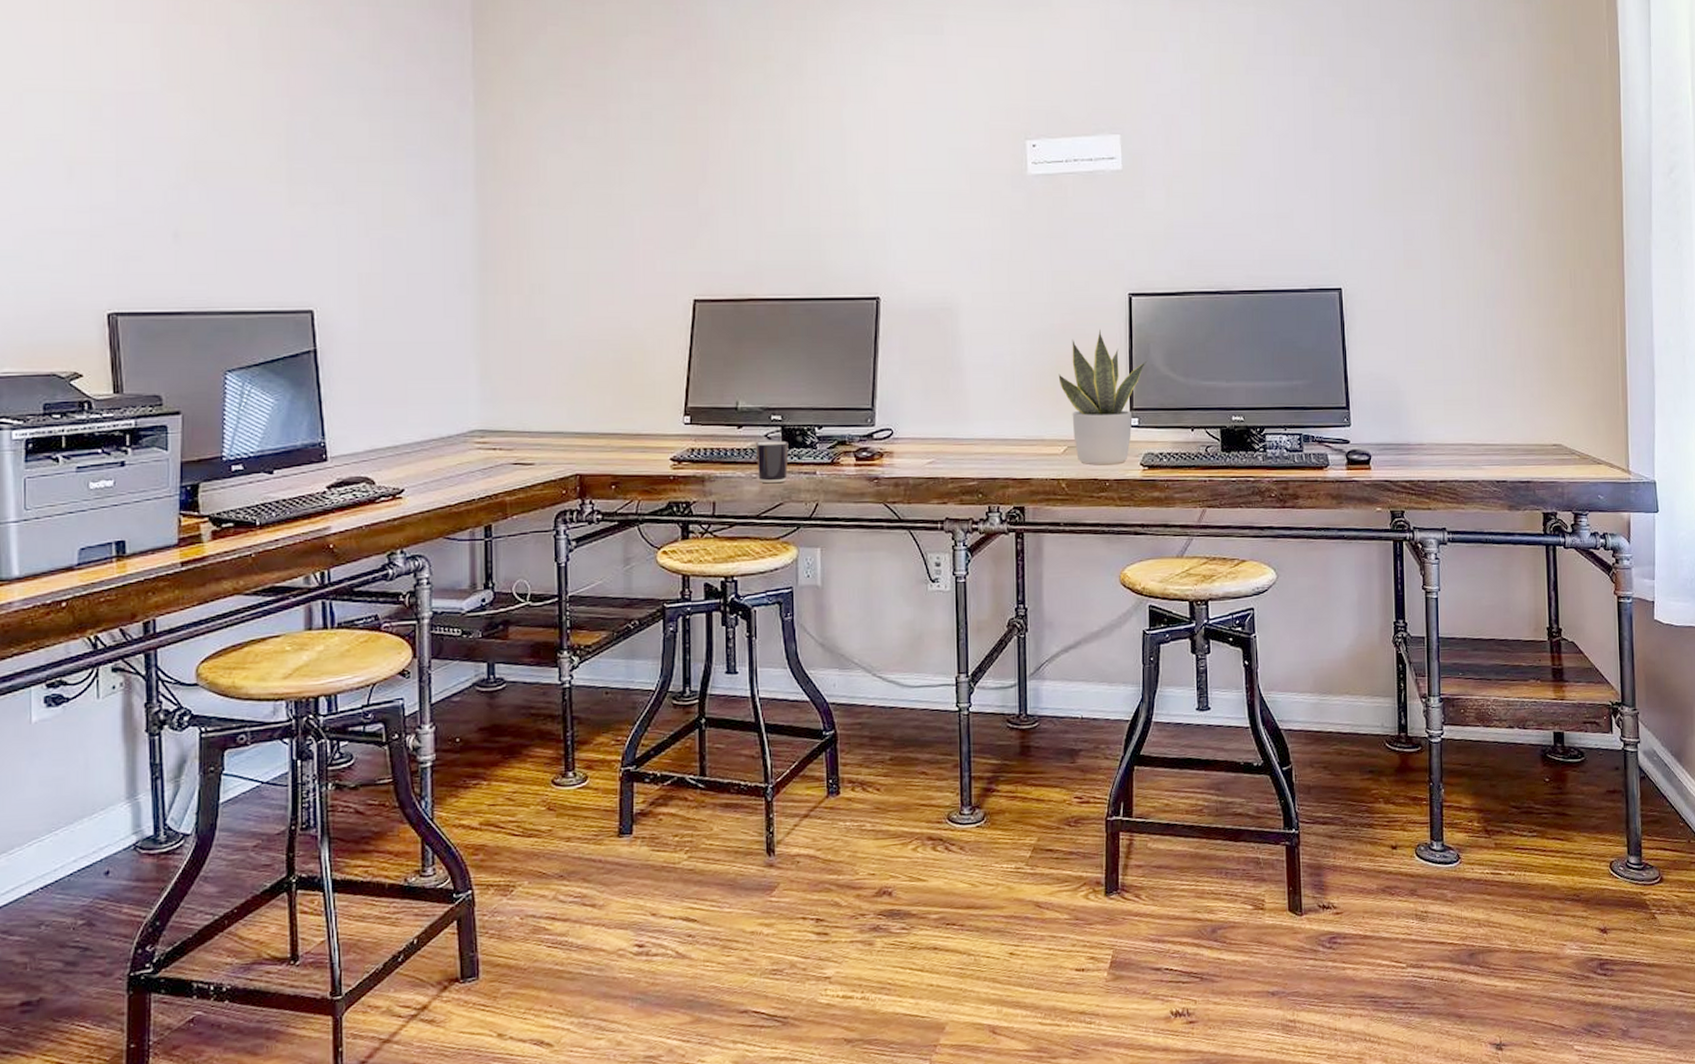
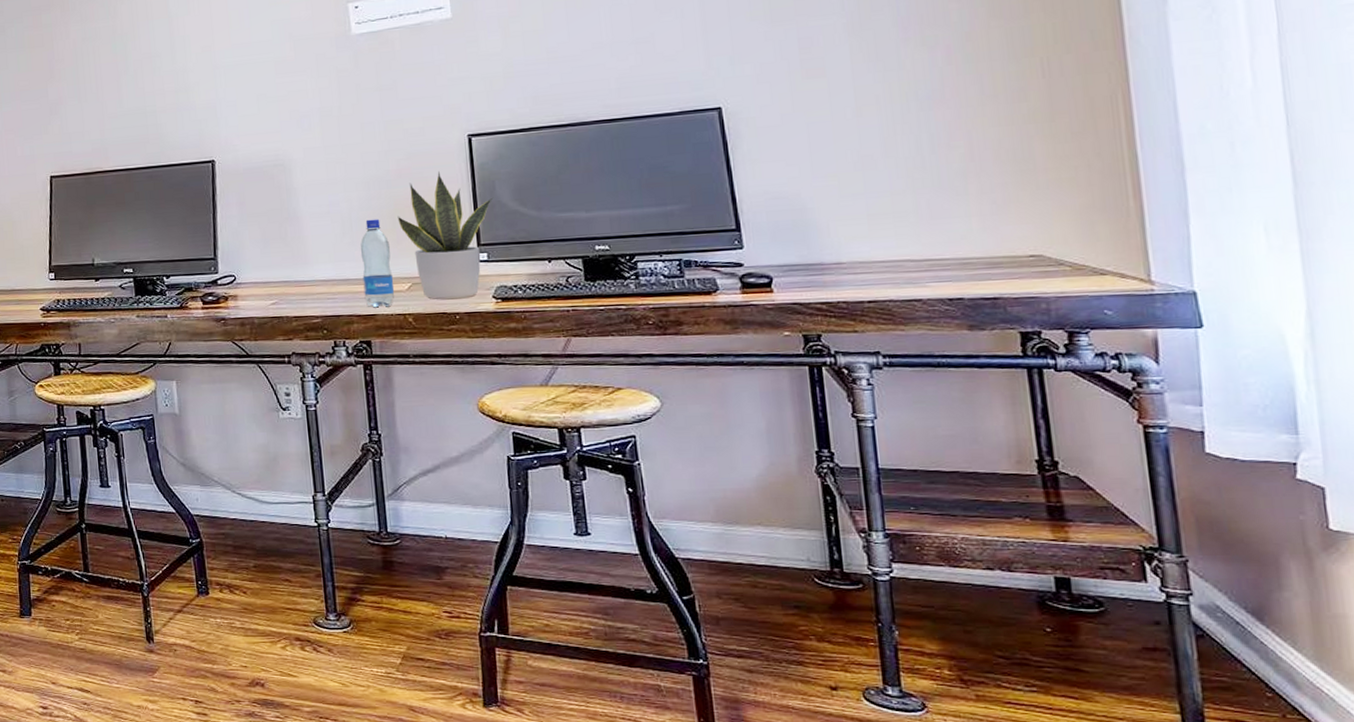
mug: present [755,440,789,484] -> none [111,290,142,327]
bottle: none [1020,375,1051,471] -> present [360,219,395,308]

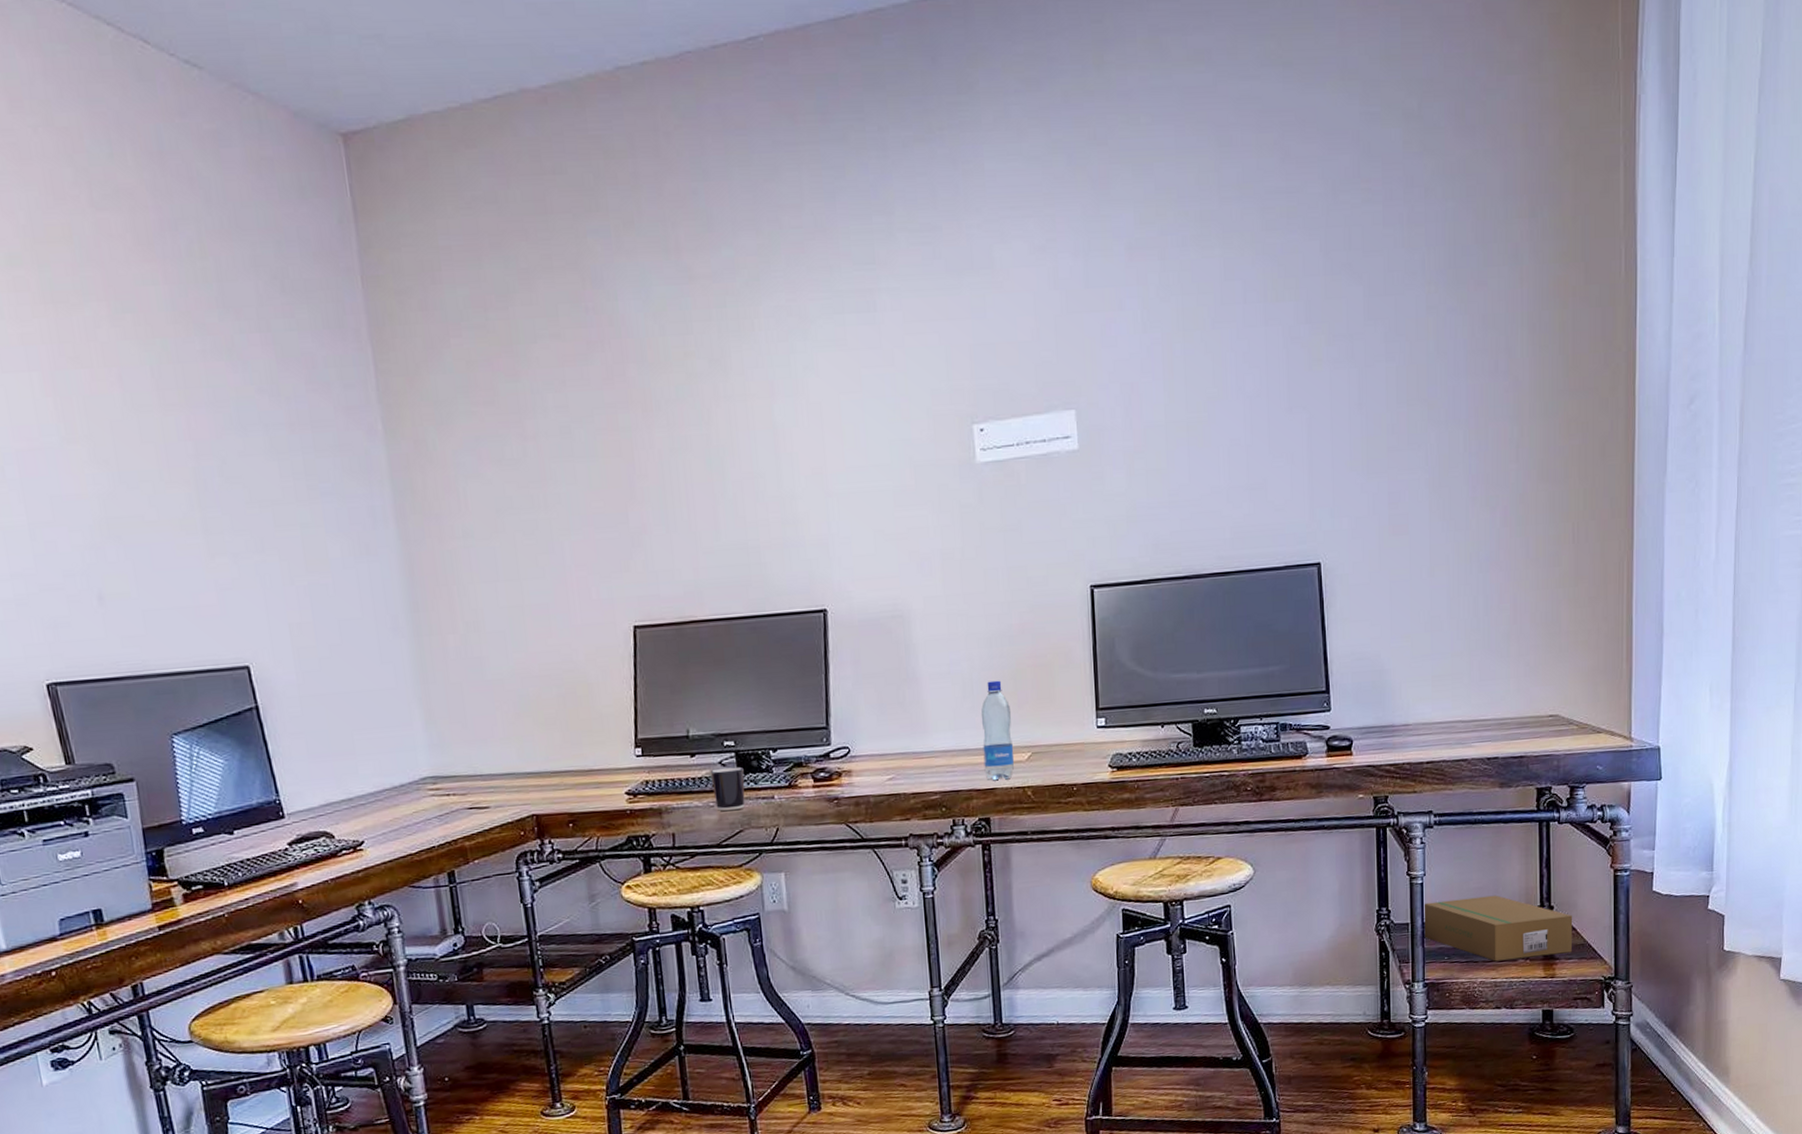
mug: none [111,290,142,327] -> present [710,766,746,812]
potted plant: present [397,171,494,300] -> none [1019,627,1113,771]
box: none [877,444,1091,517] -> present [1424,895,1573,962]

